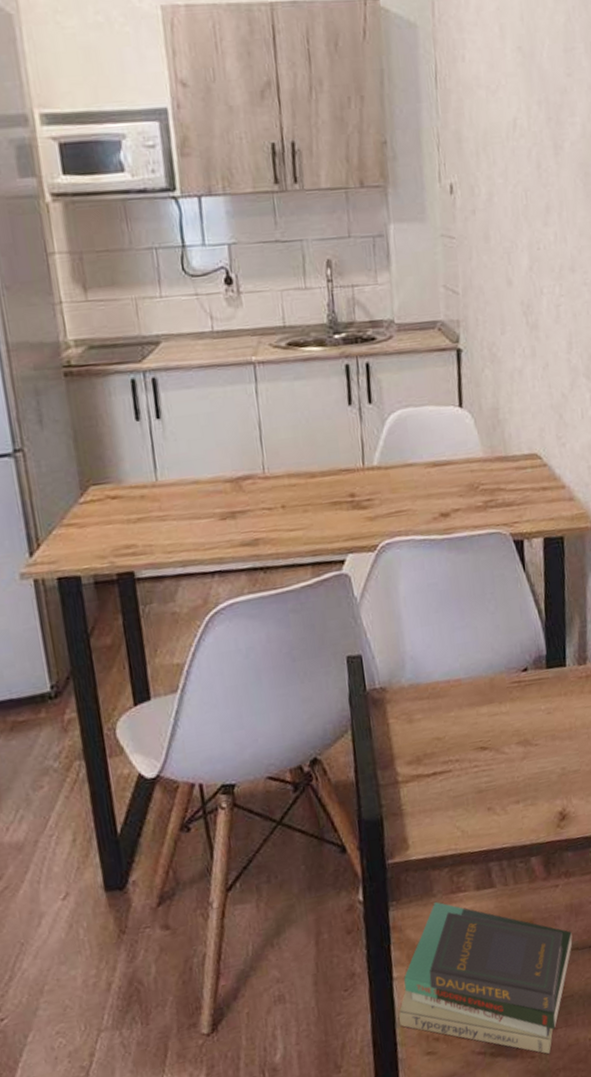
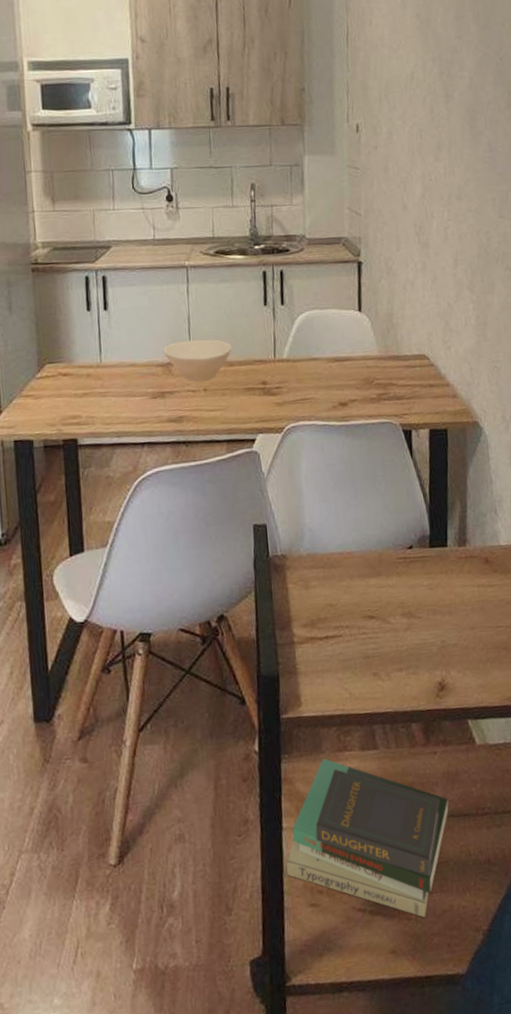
bowl: none [231,447,313,499] -> present [163,339,233,383]

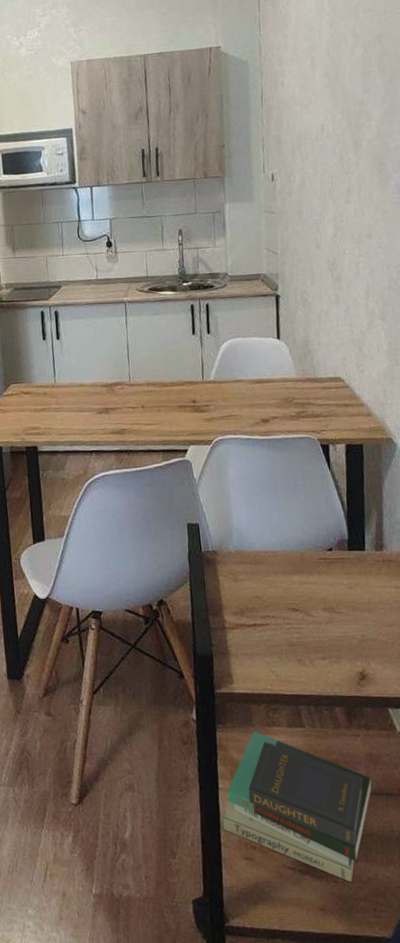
bowl: present [163,339,233,383] -> none [106,363,166,401]

